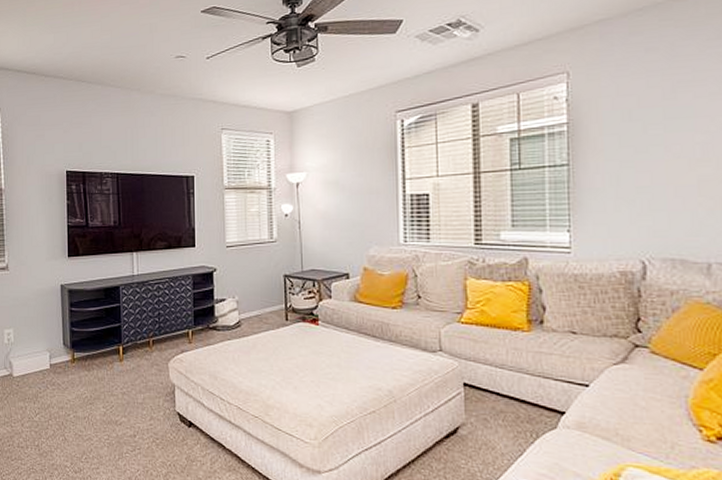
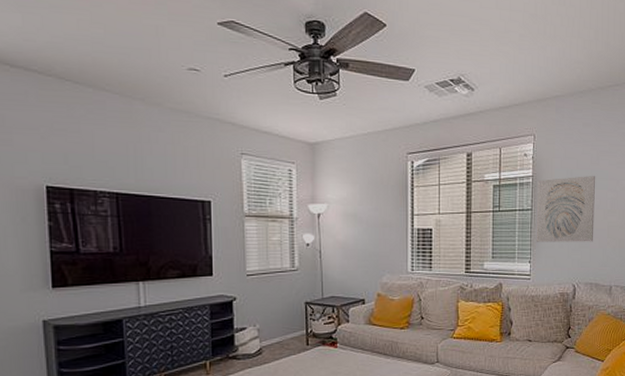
wall art: none [576,115,674,206] -> present [536,176,596,242]

